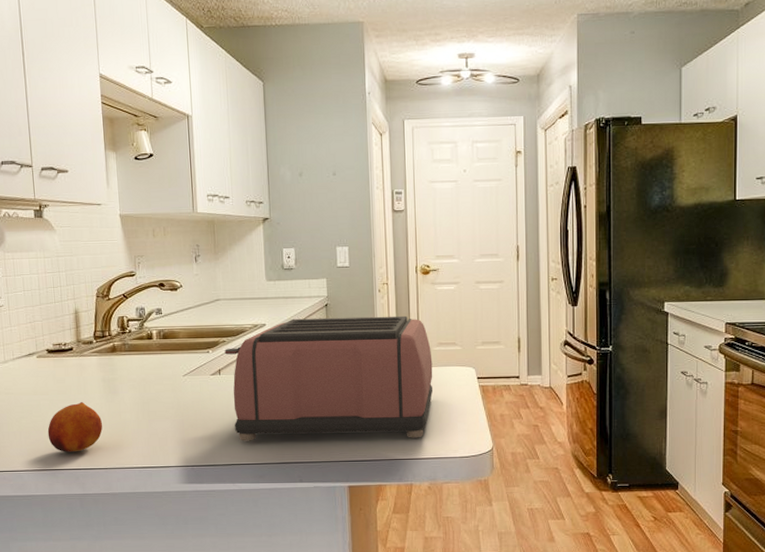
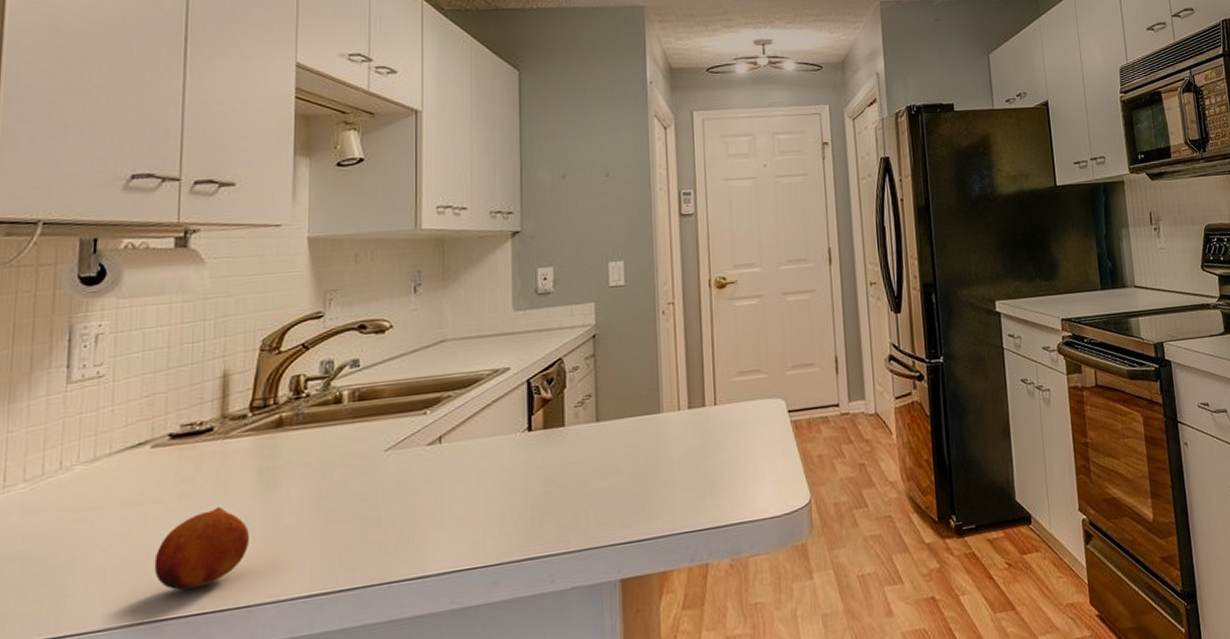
toaster: present [225,315,433,441] -> none [449,341,734,536]

